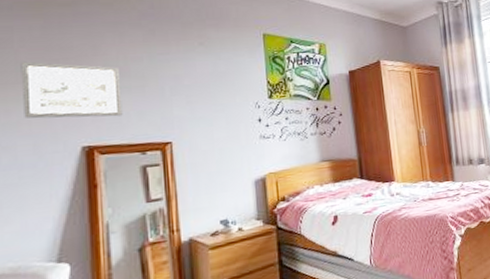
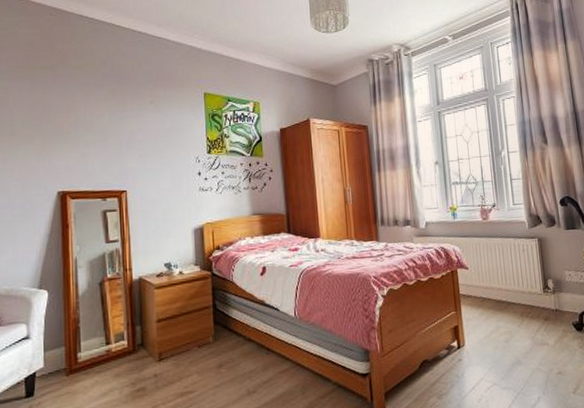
picture frame: present [20,61,123,118] -> none [14,117,89,167]

